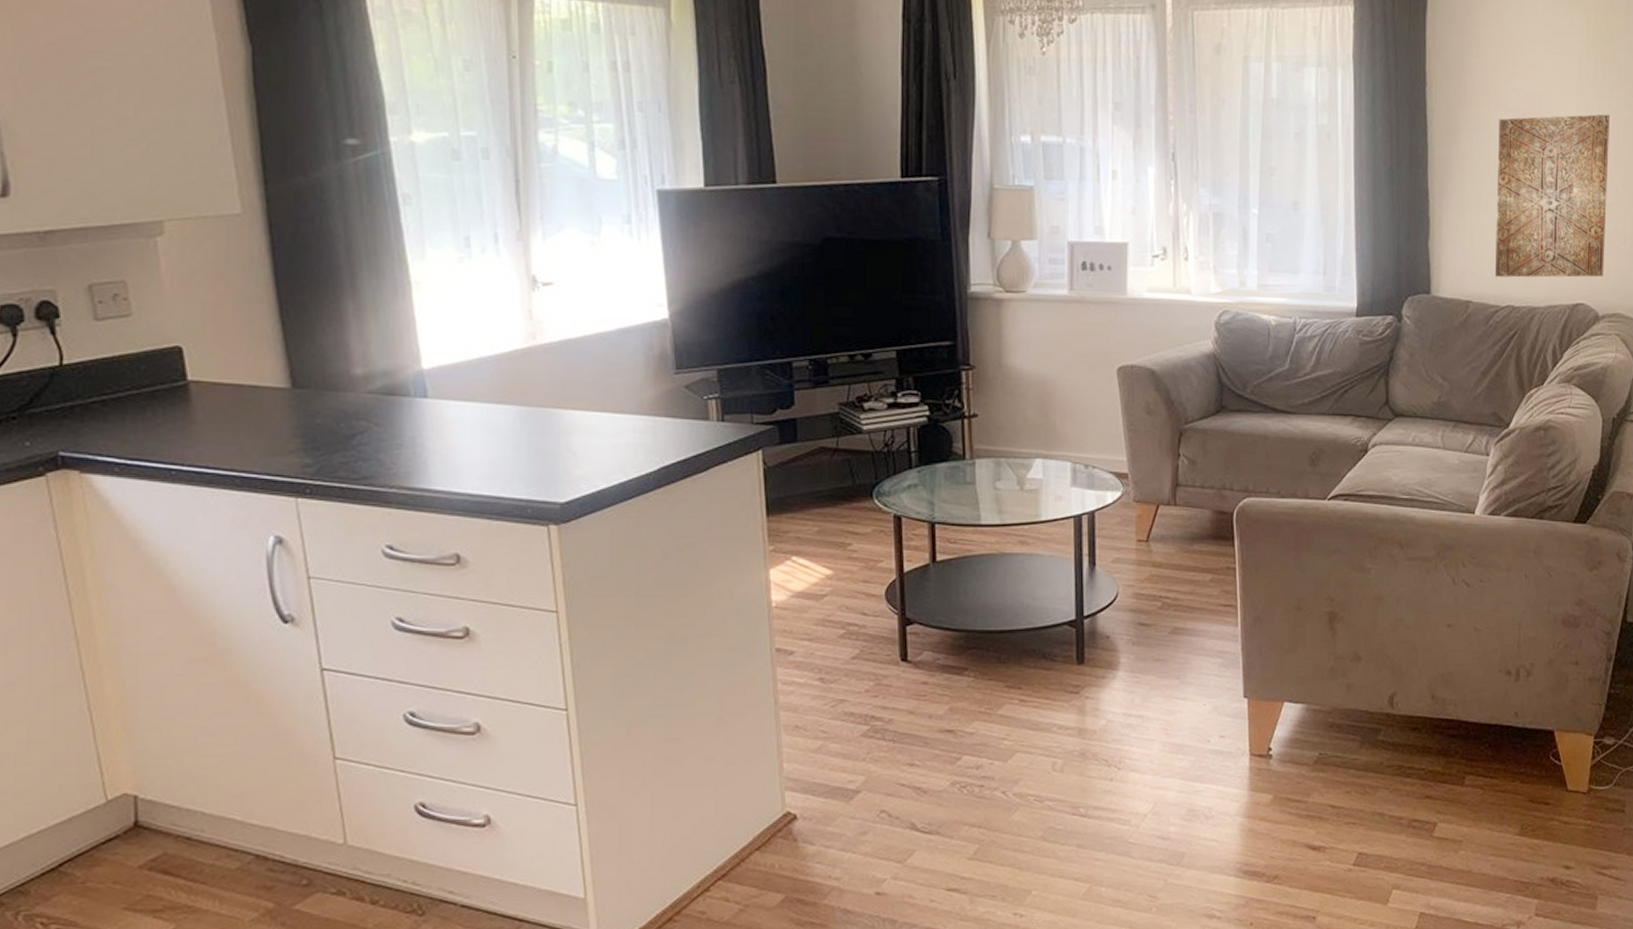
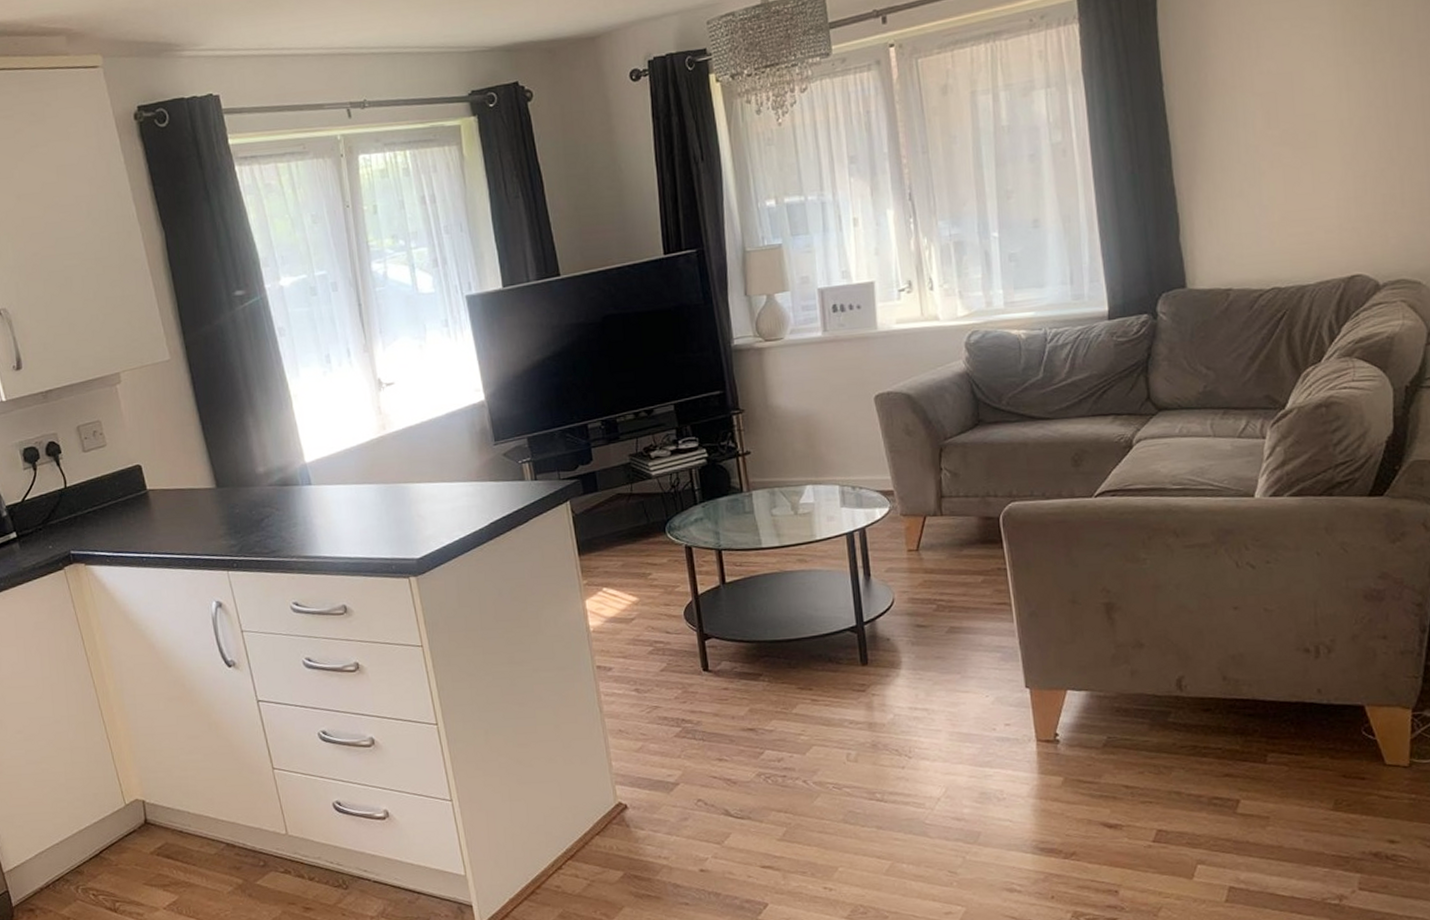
wall art: present [1495,114,1611,278] -> none [1246,78,1381,261]

